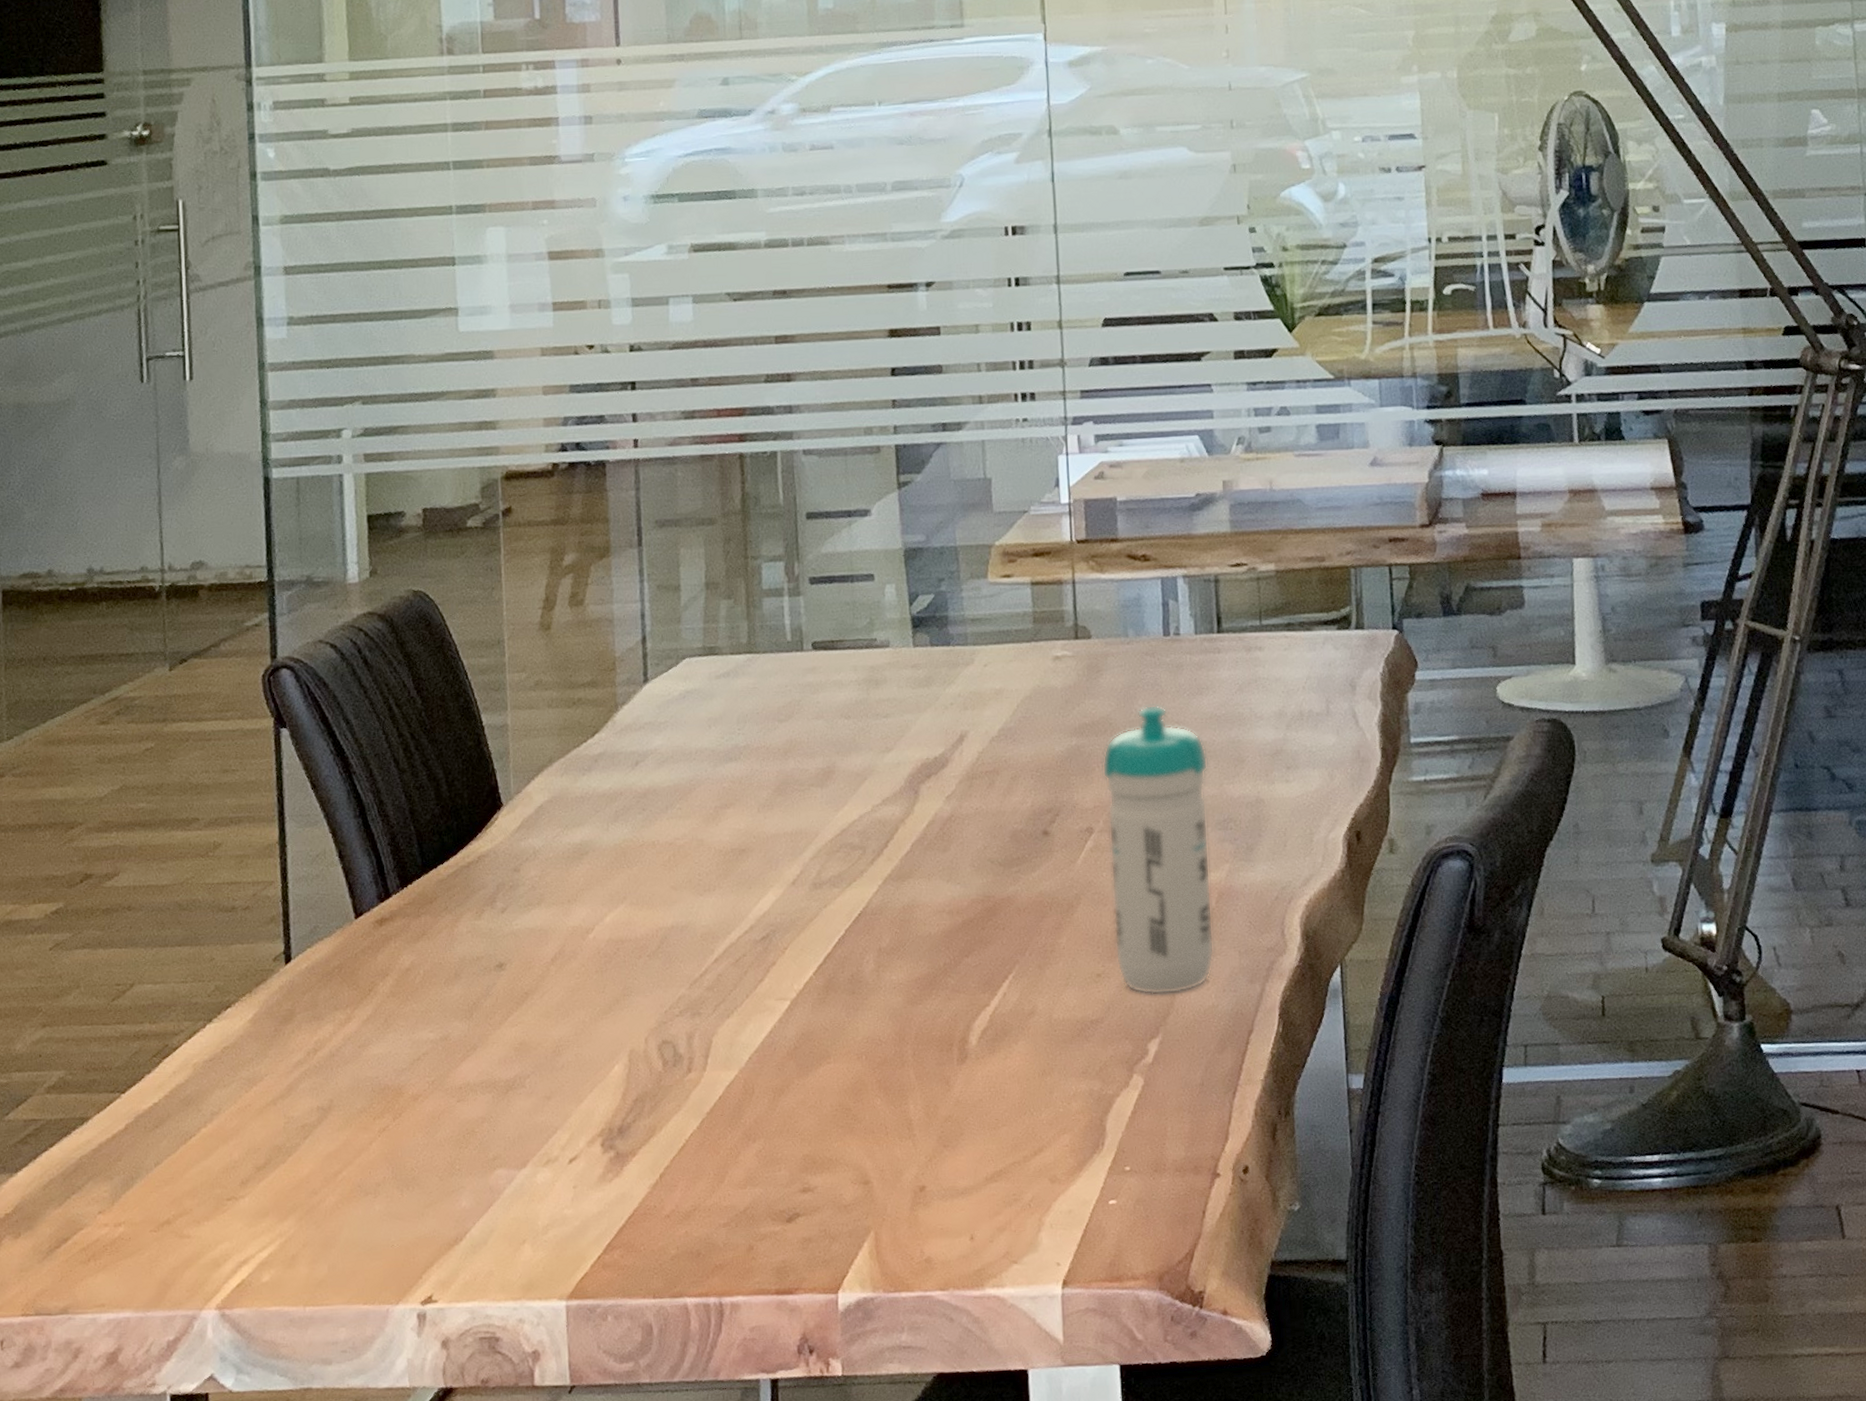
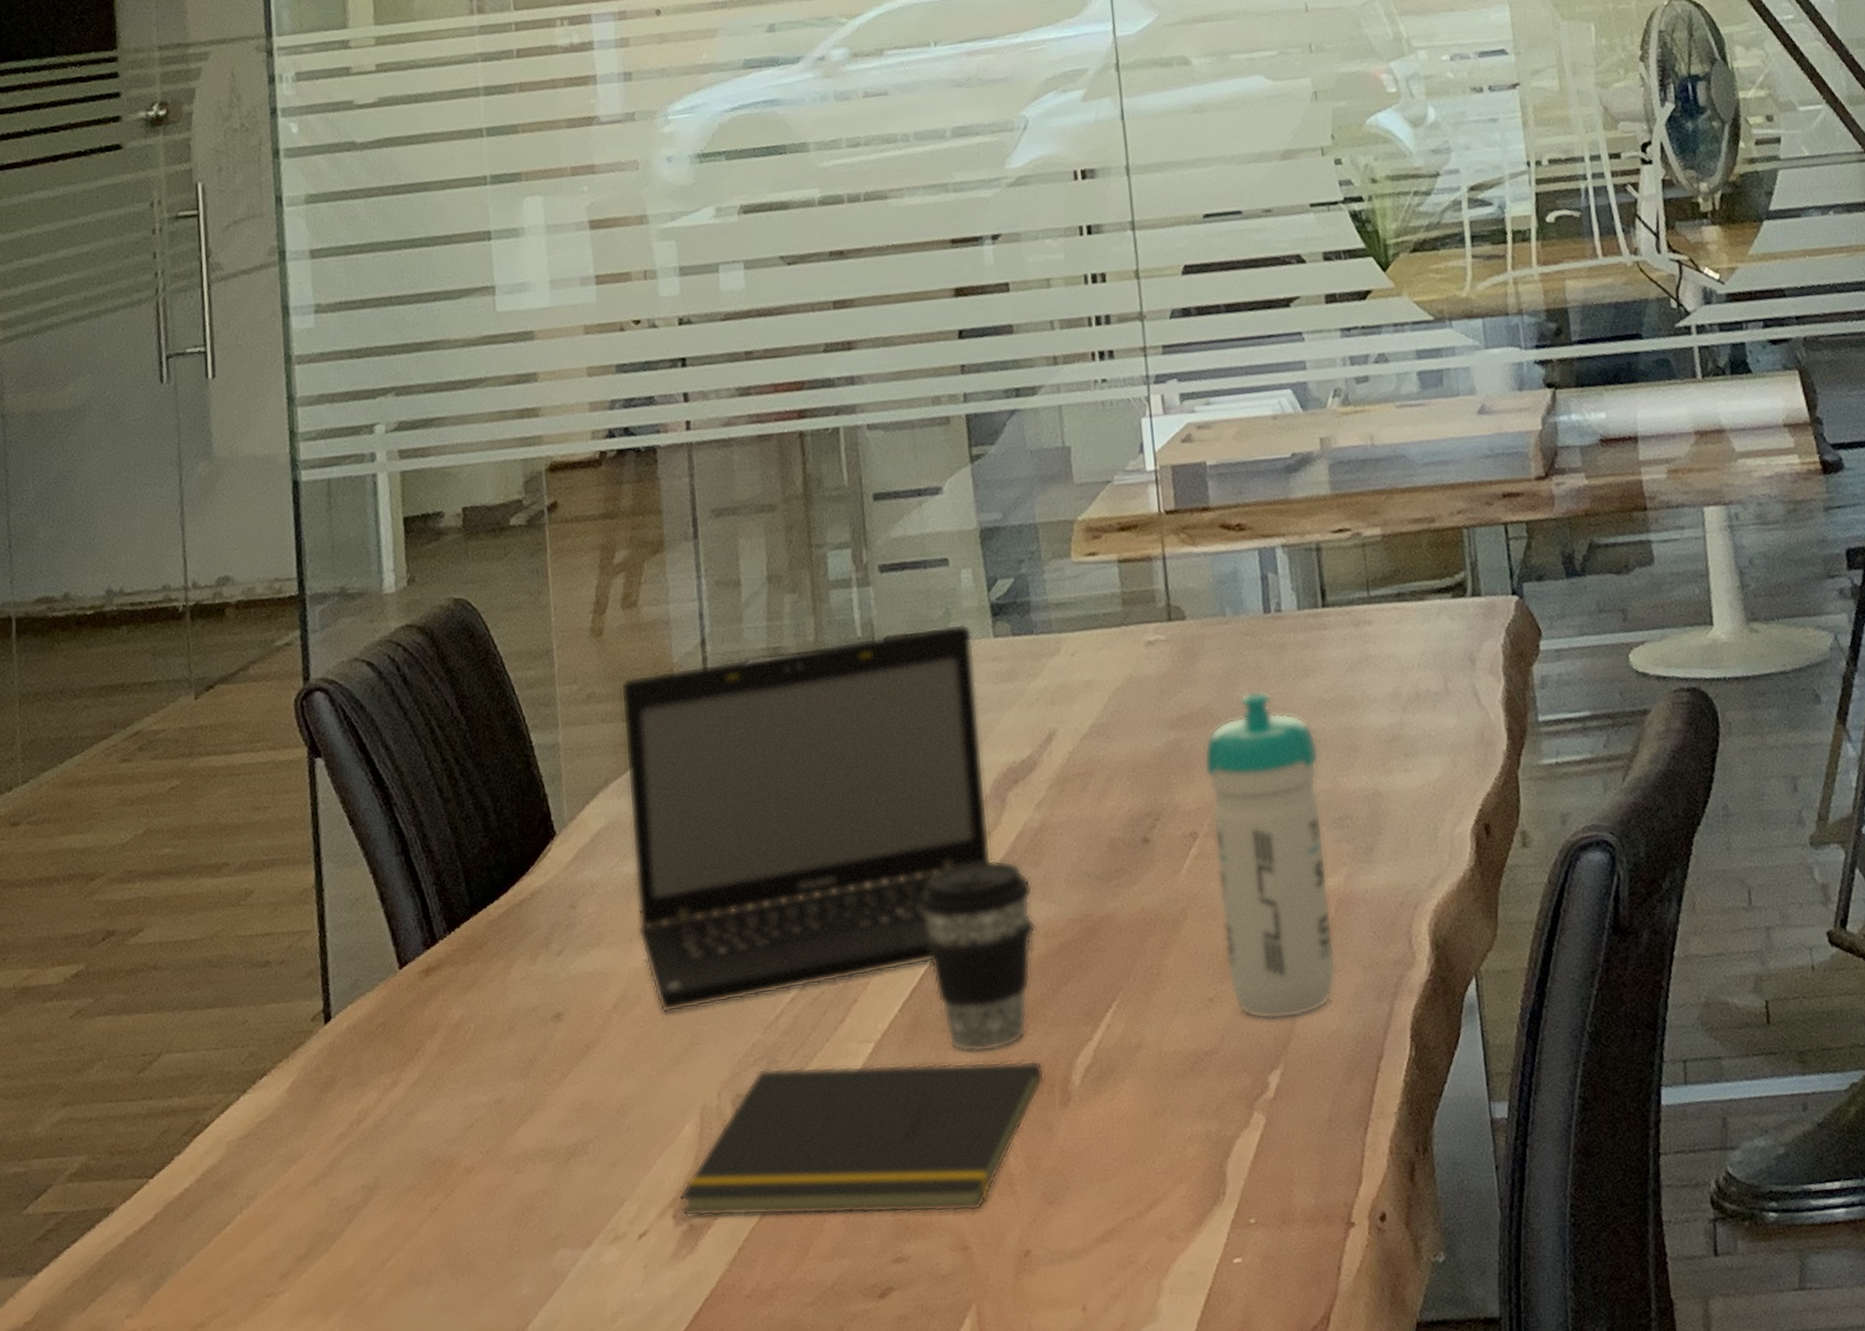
laptop: none [566,633,942,967] -> present [620,623,1037,1013]
notepad: none [607,1018,945,1151] -> present [679,1060,1045,1217]
coffee cup: none [837,843,941,1013] -> present [920,858,1033,1053]

